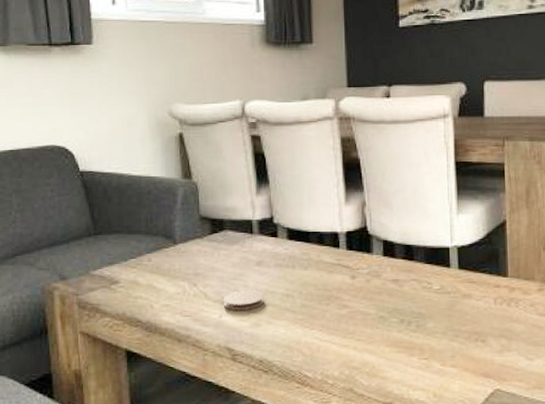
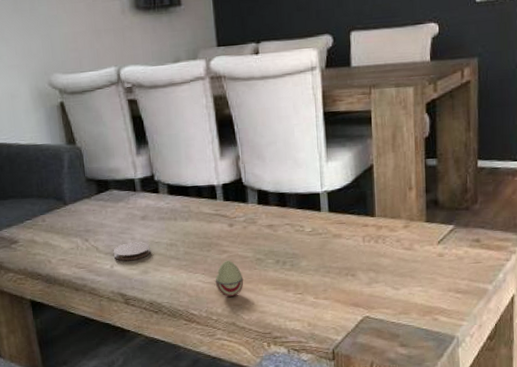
decorative egg: none [333,316,365,358] -> present [215,260,244,297]

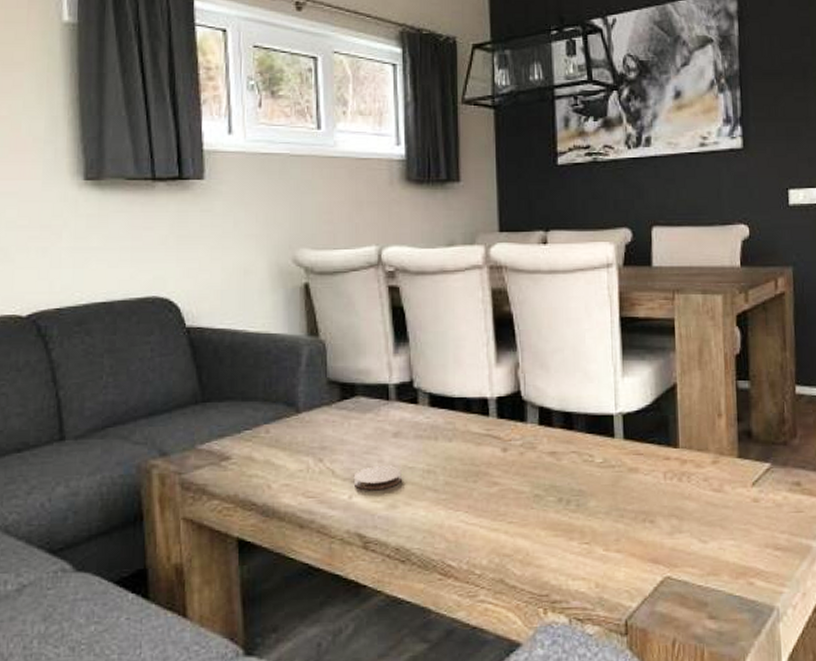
decorative egg: present [215,260,244,297] -> none [481,495,517,544]

